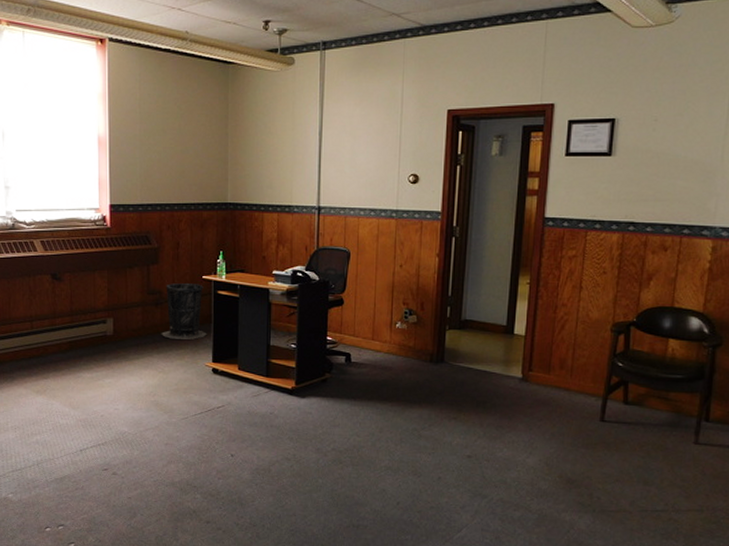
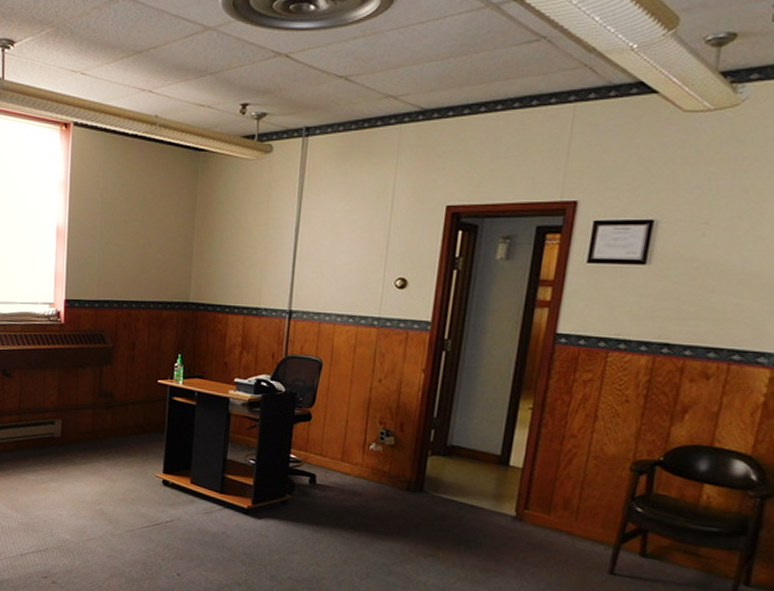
trash can: present [161,283,207,340] -> none [110,386,159,448]

